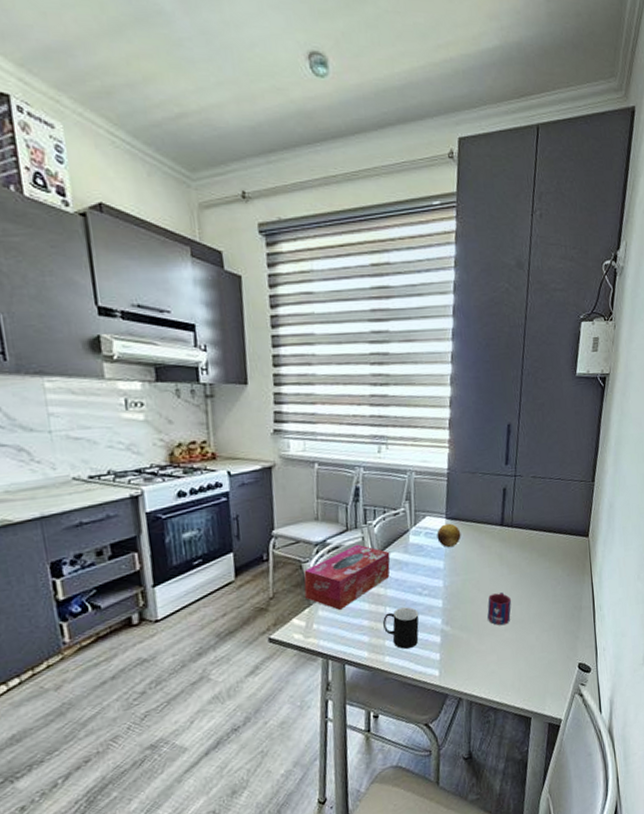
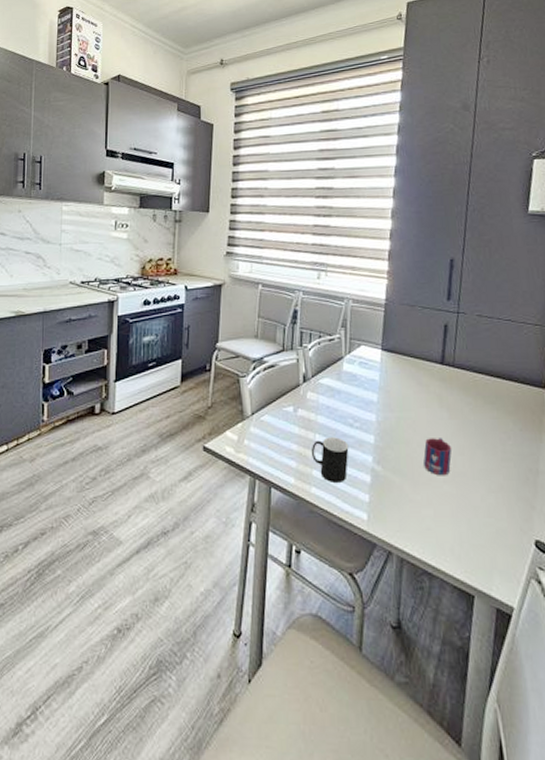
tissue box: present [304,544,390,610] -> none [239,365,323,429]
fruit: present [436,523,461,548] -> none [371,355,397,381]

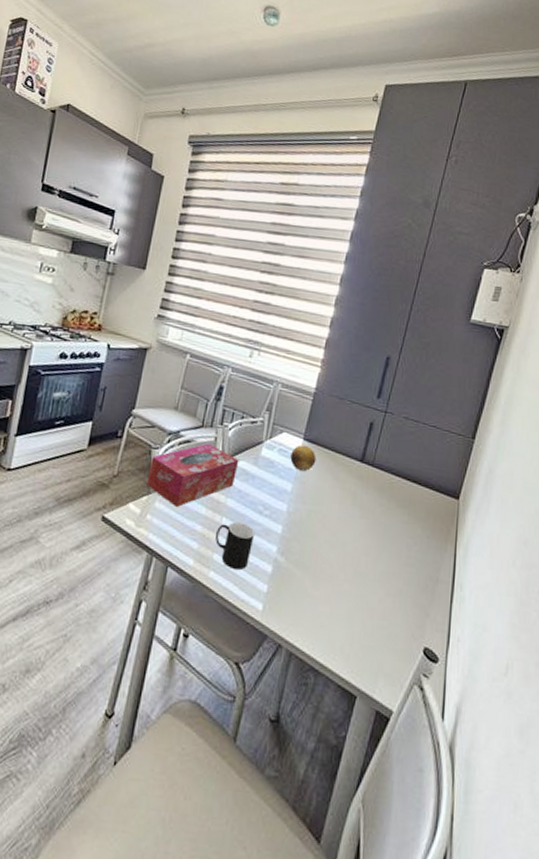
tissue box: none [239,365,323,429] -> present [147,443,239,507]
fruit: none [371,355,397,381] -> present [290,444,316,472]
mug: present [423,438,452,476] -> none [328,535,358,575]

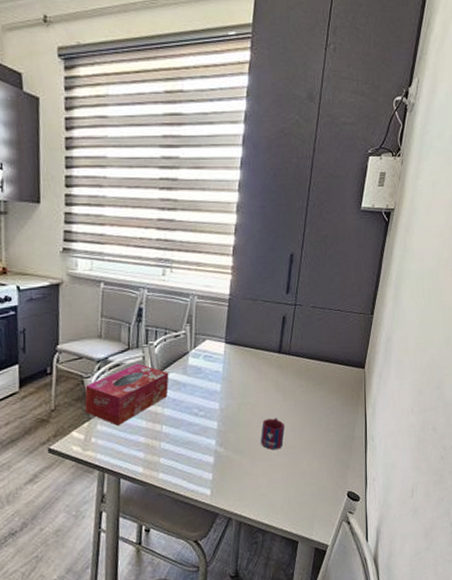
cup: present [215,522,255,570] -> none [159,426,194,467]
fruit: present [290,444,316,472] -> none [215,348,239,372]
mug: none [328,535,358,575] -> present [261,418,286,450]

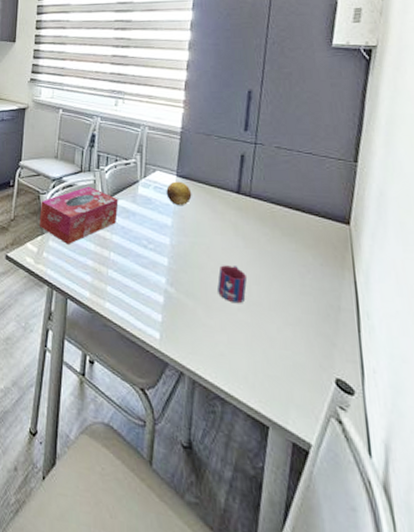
fruit: none [215,348,239,372] -> present [166,181,192,206]

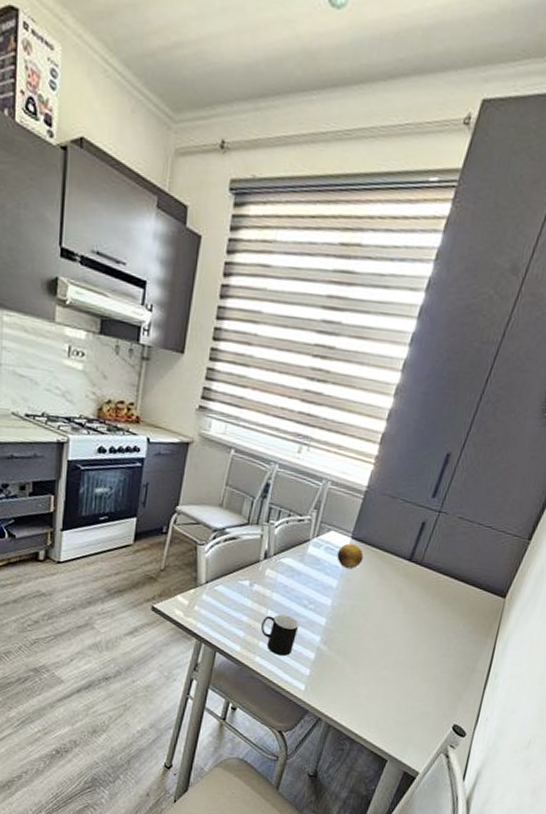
tissue box: present [40,186,119,244] -> none [193,540,285,600]
cup: none [107,256,143,300] -> present [261,614,299,656]
mug: present [217,265,248,304] -> none [368,627,400,663]

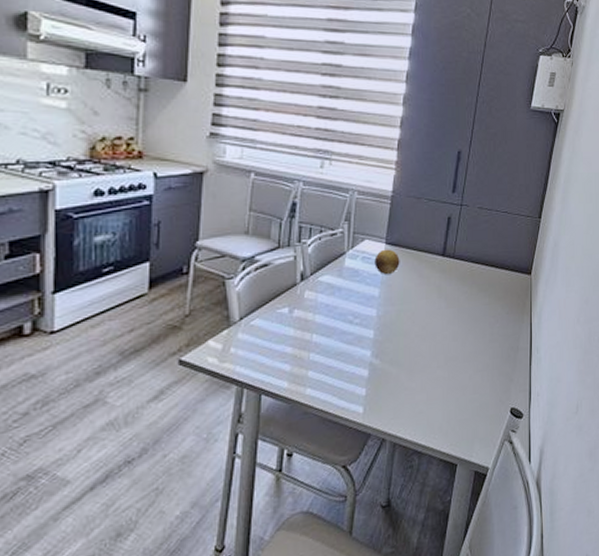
cup: present [261,614,299,656] -> none [308,335,348,382]

